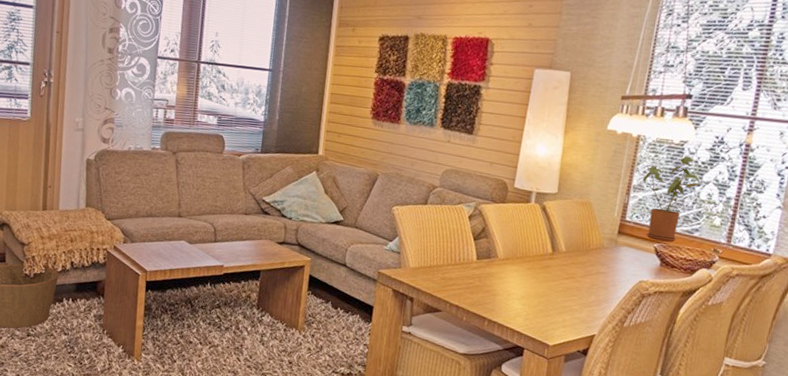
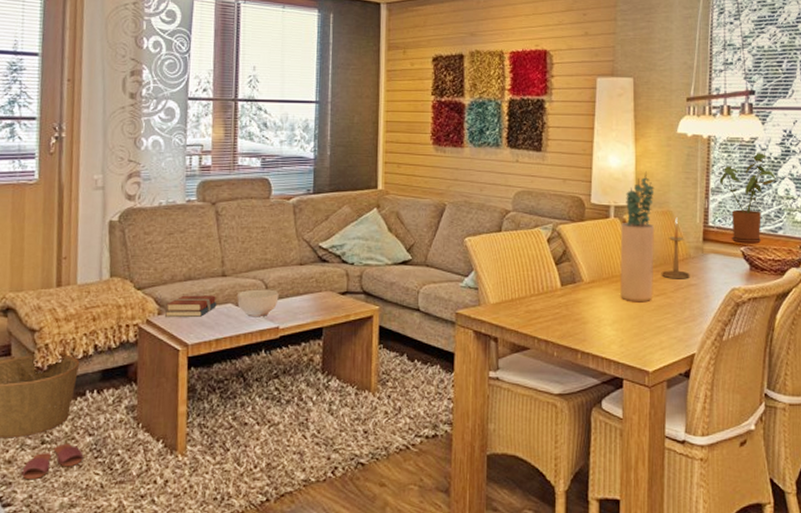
slippers: none [11,338,60,364] -> present [22,443,84,480]
books: none [129,229,173,249] -> present [164,295,217,318]
bowl: none [189,230,226,255] -> present [236,289,279,317]
vase: none [531,162,578,283] -> present [620,171,655,303]
candlestick: none [573,209,601,267] -> present [661,217,690,279]

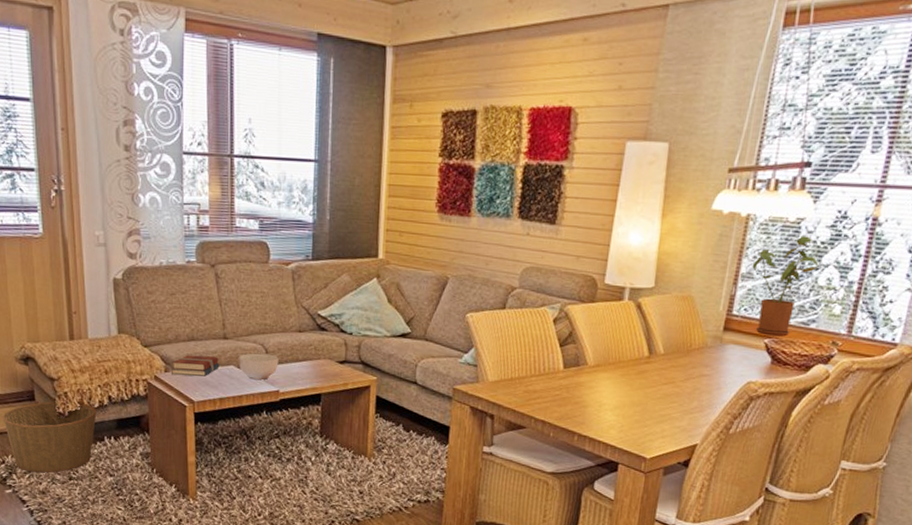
slippers: present [22,443,84,480] -> none [55,480,107,510]
vase: present [620,171,655,303] -> none [625,251,677,390]
candlestick: present [661,217,690,279] -> none [672,303,704,369]

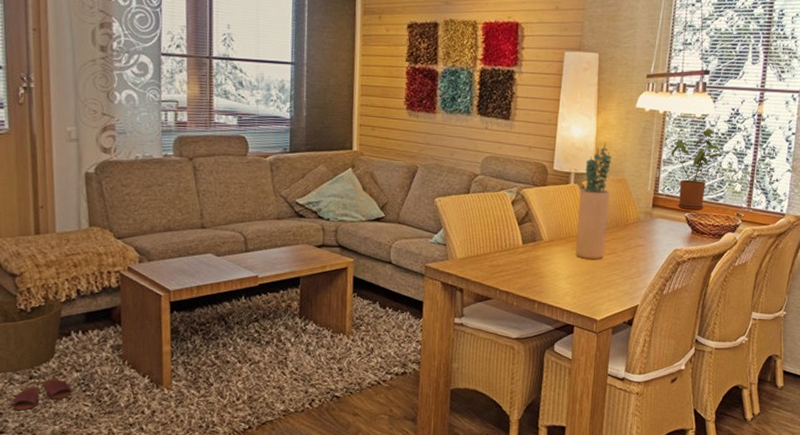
slippers: none [55,480,107,510] -> present [12,378,72,411]
books: present [170,355,220,376] -> none [145,245,197,266]
bowl: present [238,353,279,380] -> none [216,241,258,267]
vase: none [625,251,677,390] -> present [576,142,612,260]

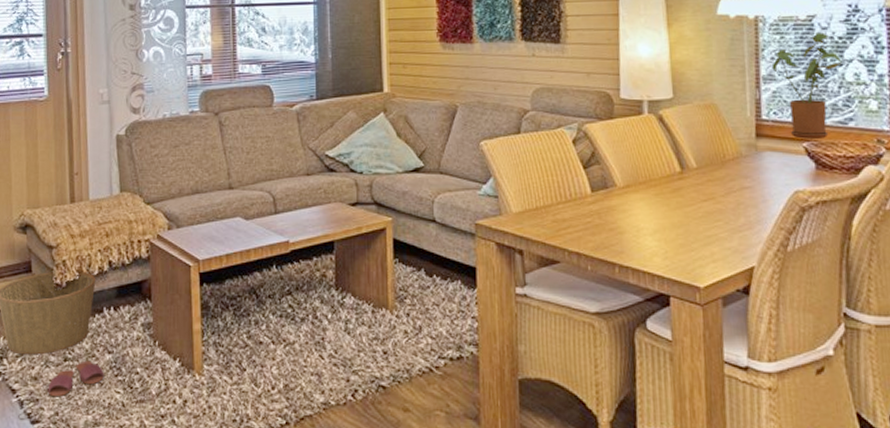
vase: present [576,142,612,260] -> none [657,60,700,209]

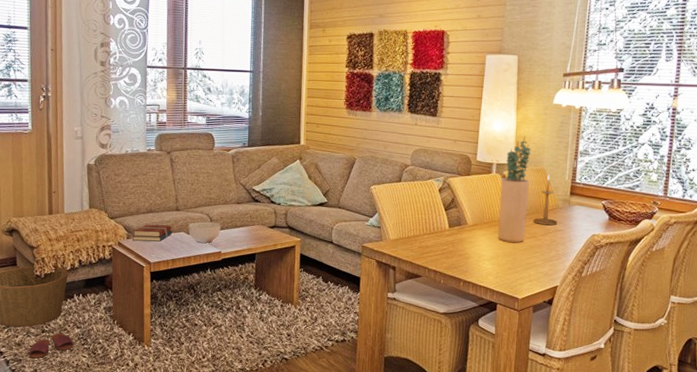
books: none [174,209,226,233] -> present [132,224,173,242]
bowl: none [244,201,287,231] -> present [187,221,221,244]
vase: none [657,60,700,209] -> present [498,135,531,243]
candlestick: none [707,111,743,182] -> present [533,174,557,226]
house plant: present [771,32,842,139] -> none [587,122,637,199]

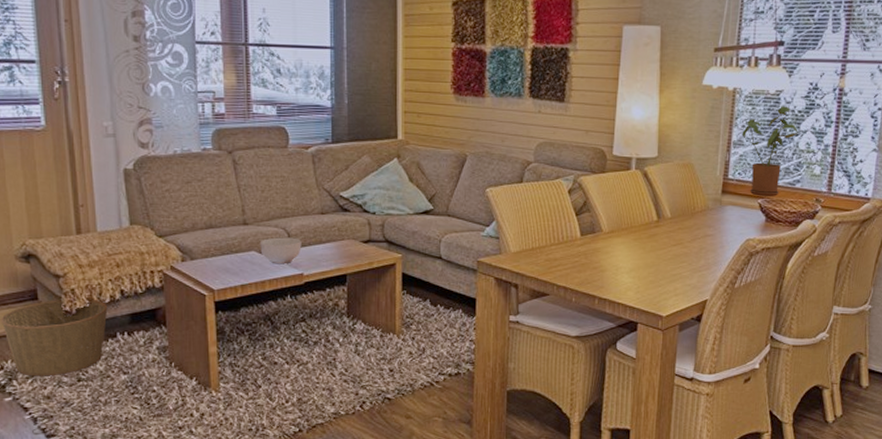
slippers: present [28,332,74,359] -> none [62,380,120,414]
books: present [132,224,173,242] -> none [188,243,240,265]
vase: present [498,135,531,243] -> none [638,123,677,252]
candlestick: present [533,174,557,226] -> none [679,170,707,230]
house plant: none [587,122,637,199] -> present [742,106,798,197]

